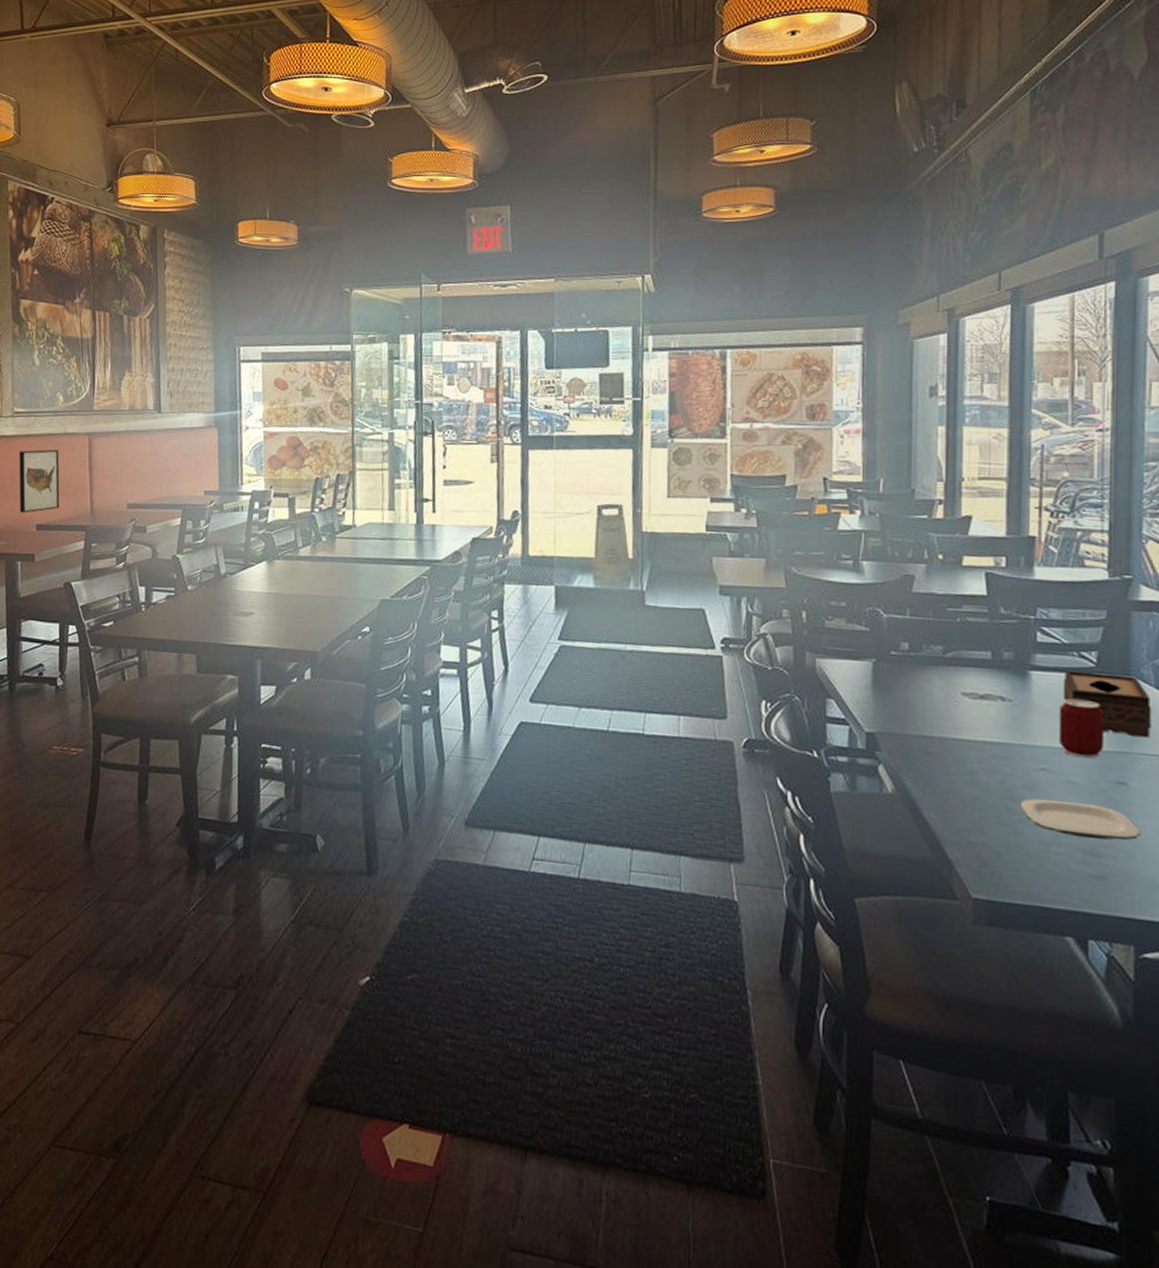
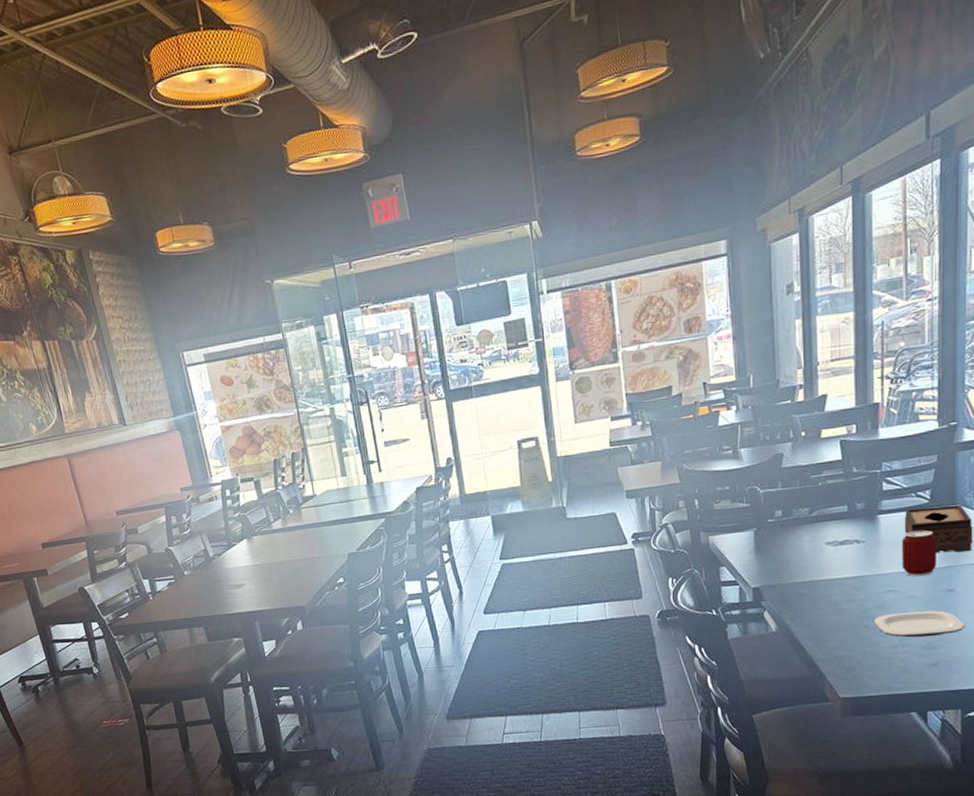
wall art: present [18,449,60,513] -> none [9,474,58,536]

